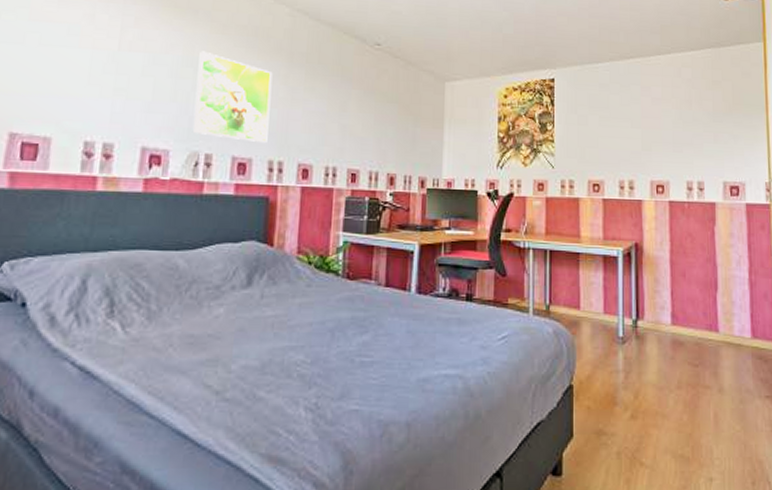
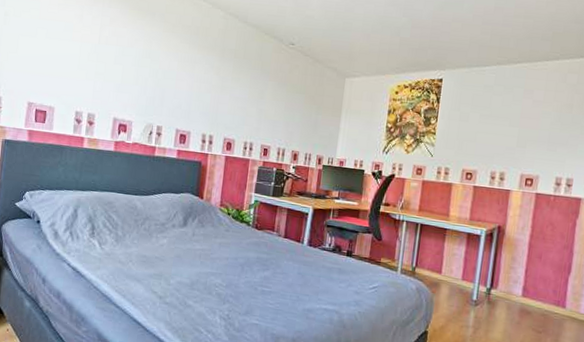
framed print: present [193,51,273,144] -> none [149,46,208,121]

